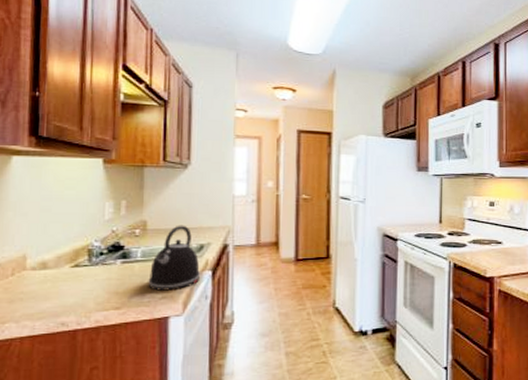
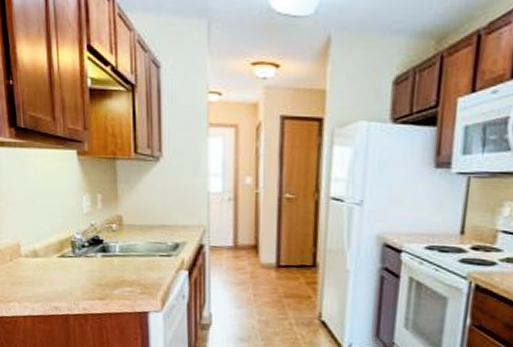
kettle: present [148,225,201,291] -> none [127,221,177,287]

